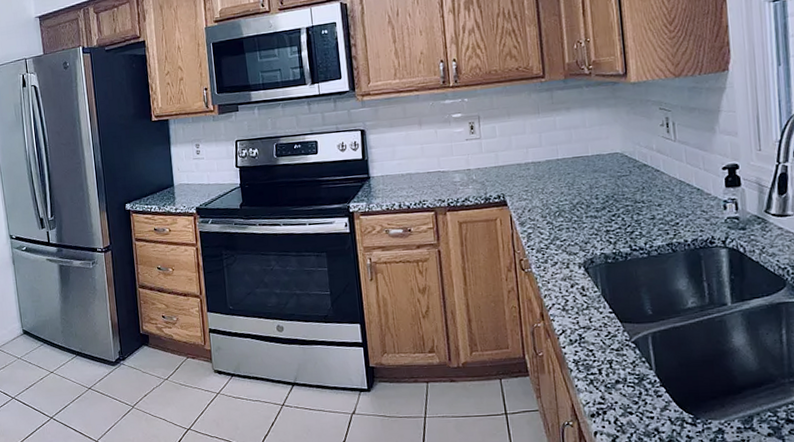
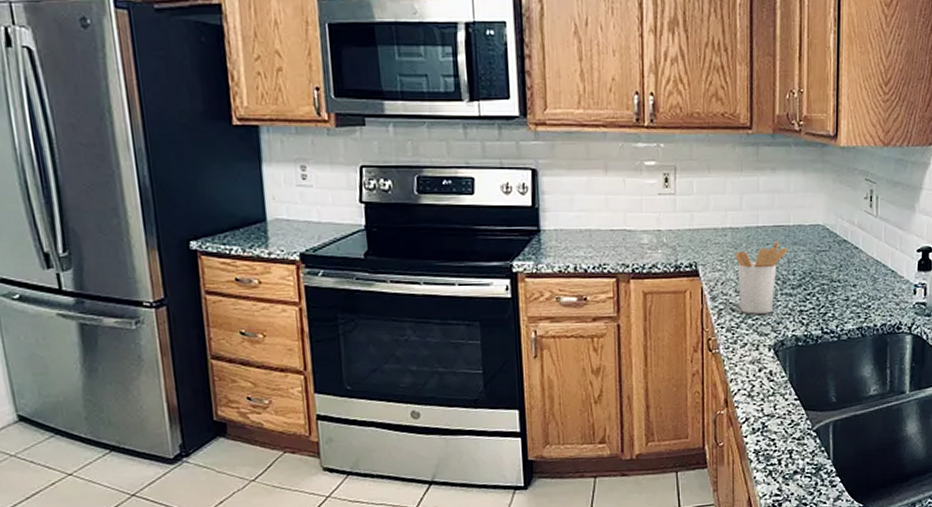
utensil holder: none [538,170,589,236] -> present [735,241,788,314]

